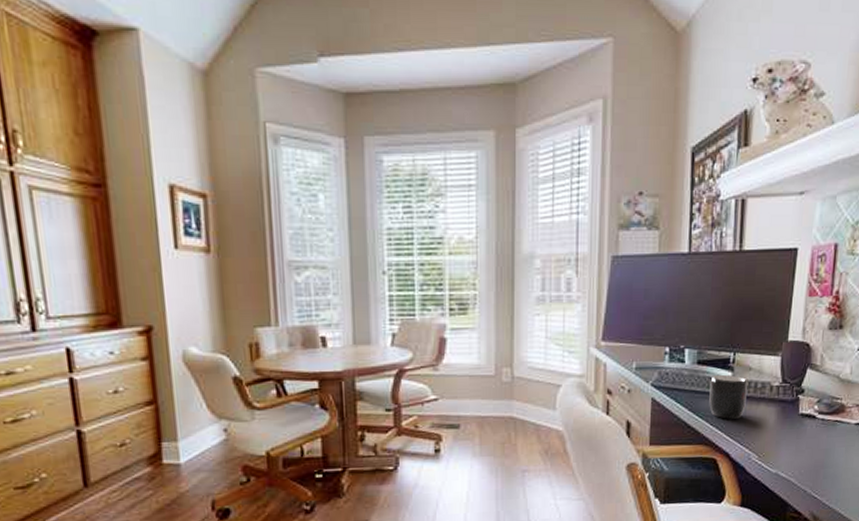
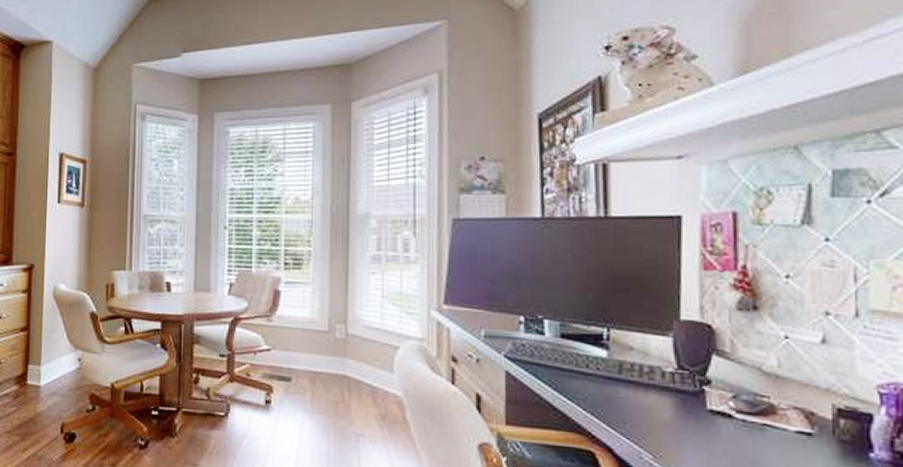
mug: present [709,374,747,419] -> none [579,351,629,406]

